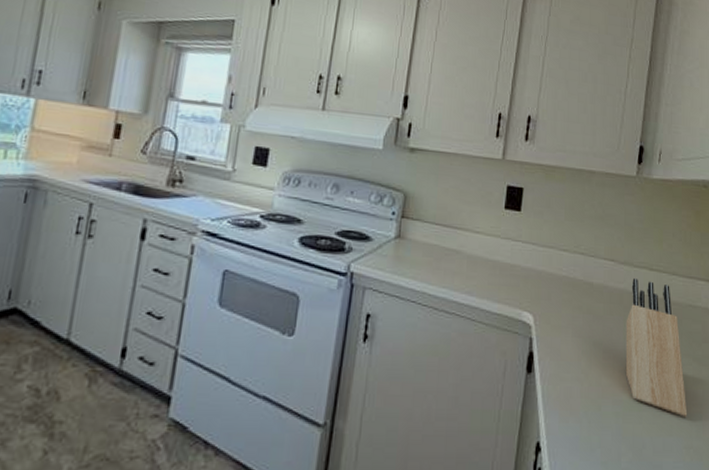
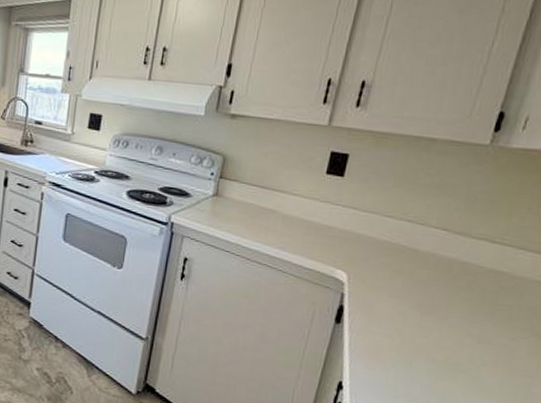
knife block: present [625,278,688,417] -> none [445,249,519,386]

